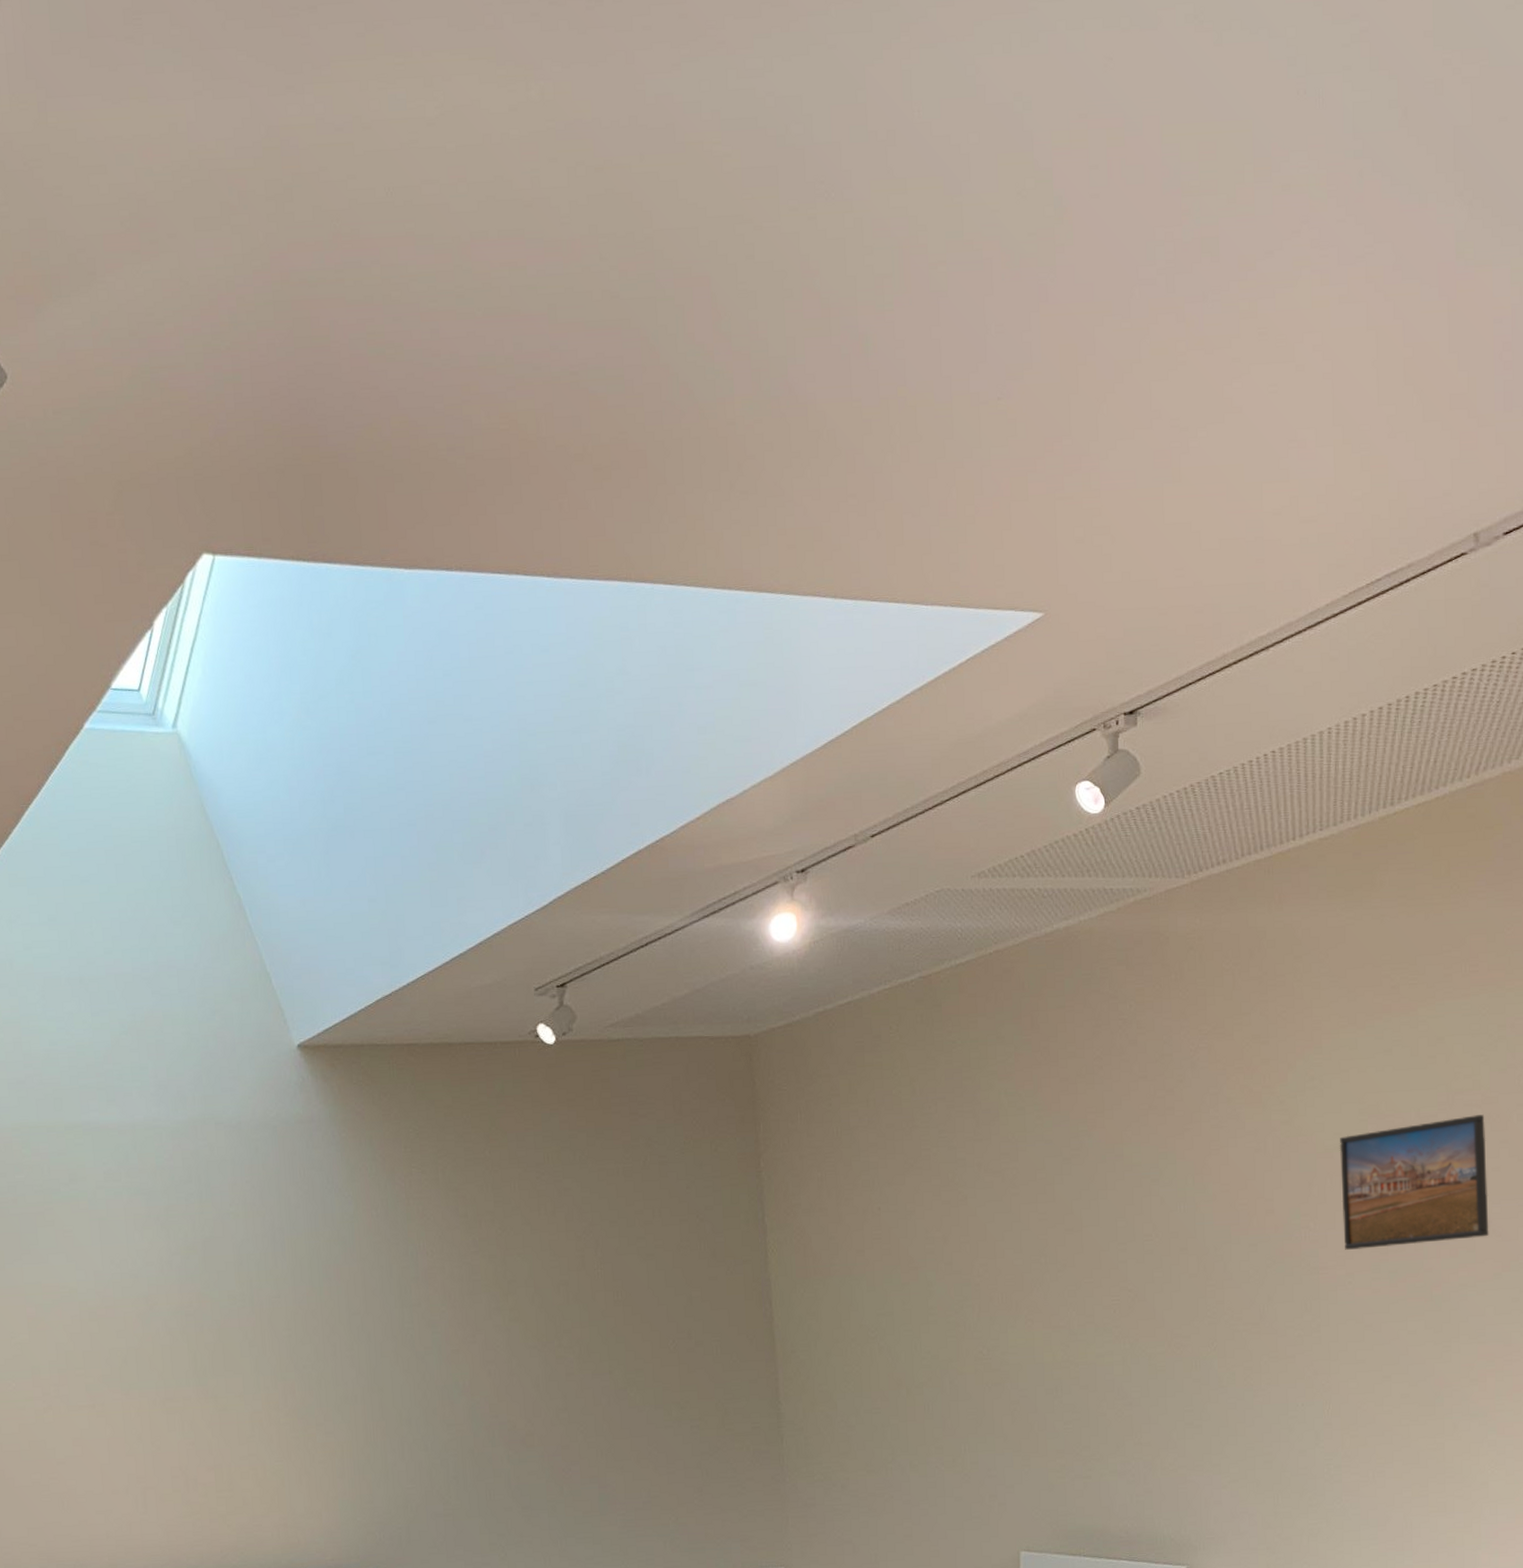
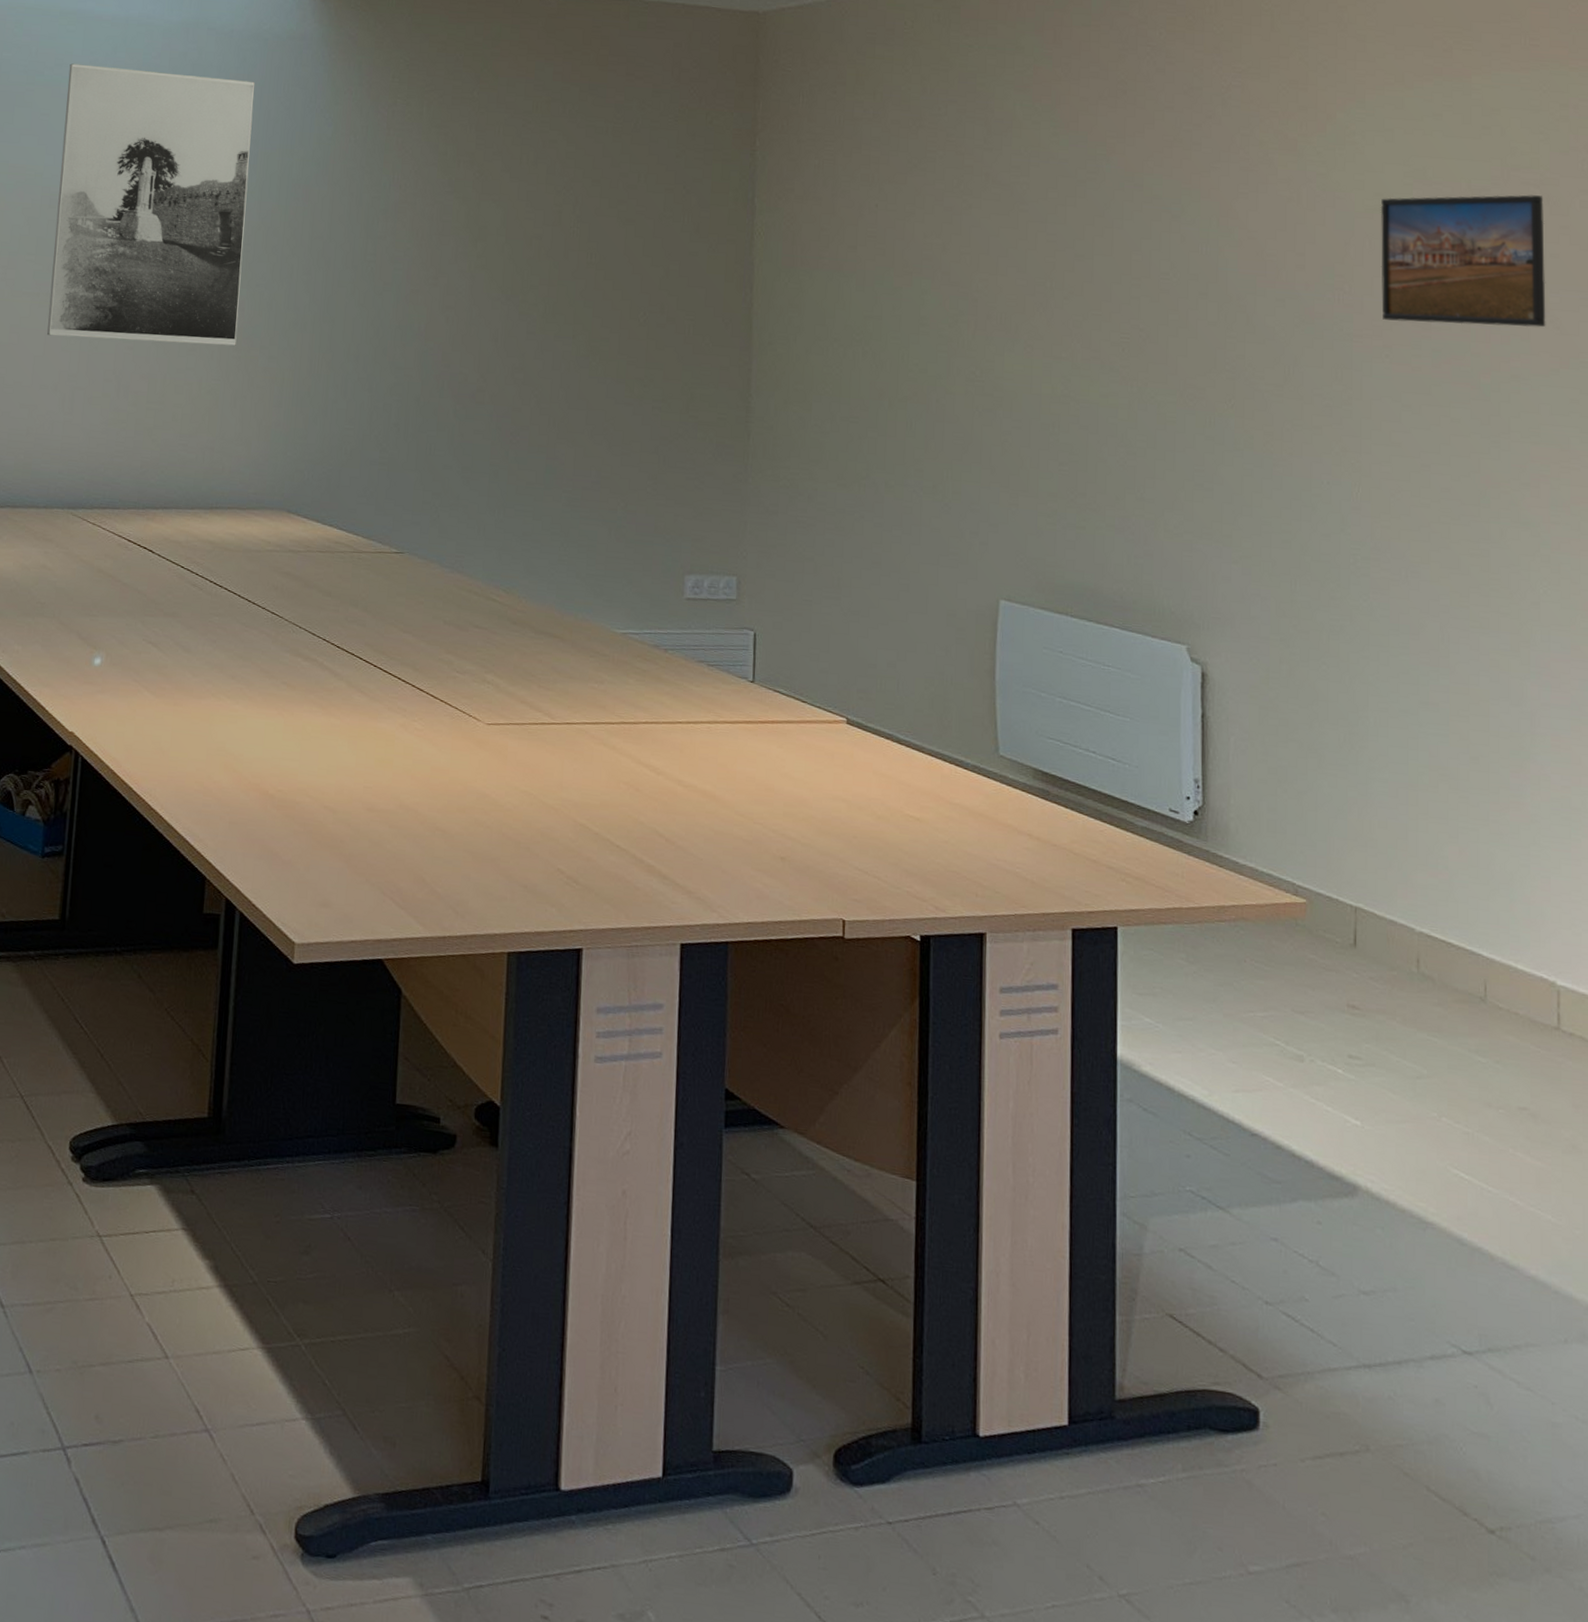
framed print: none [84,1170,293,1443] -> present [47,63,255,346]

